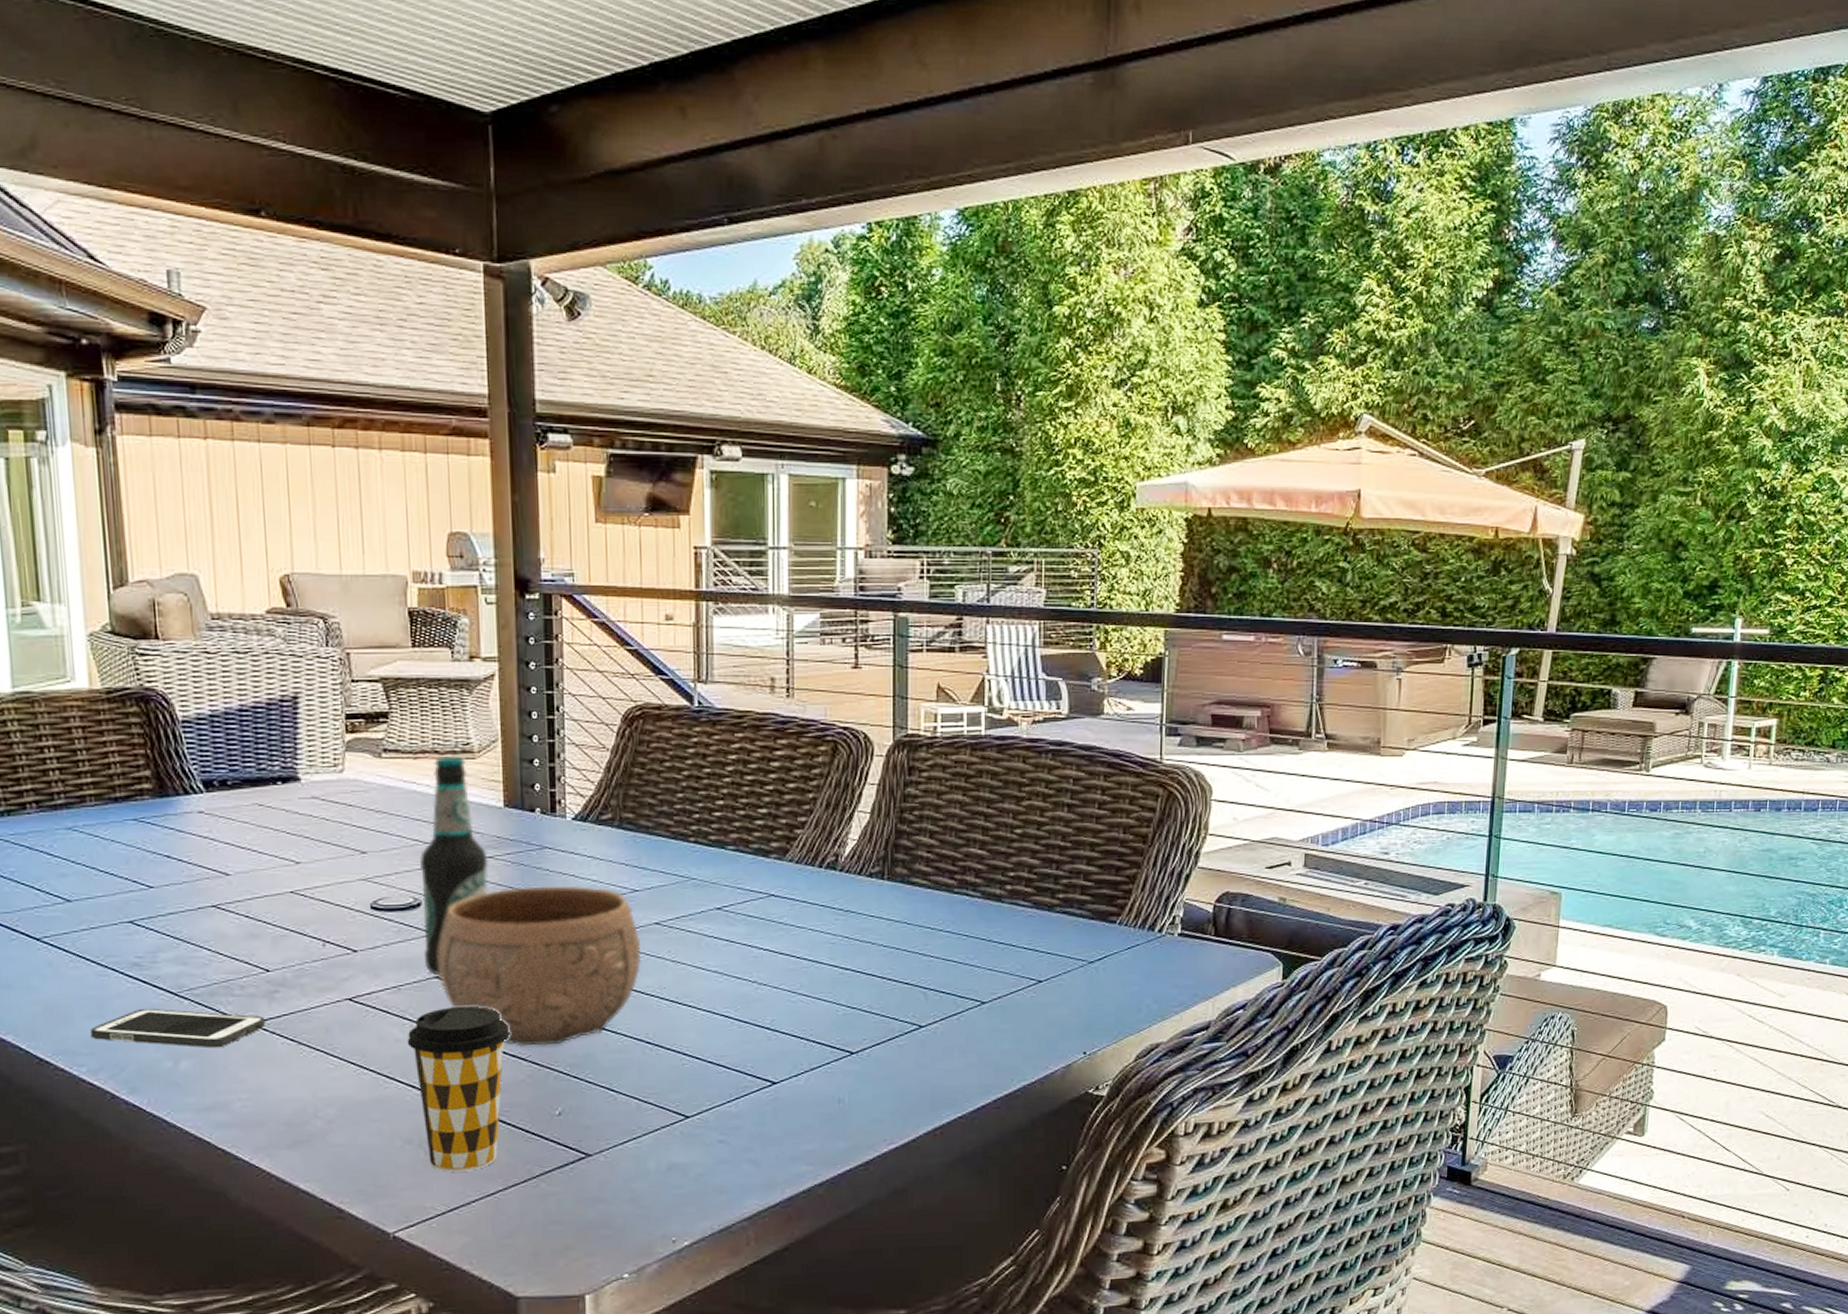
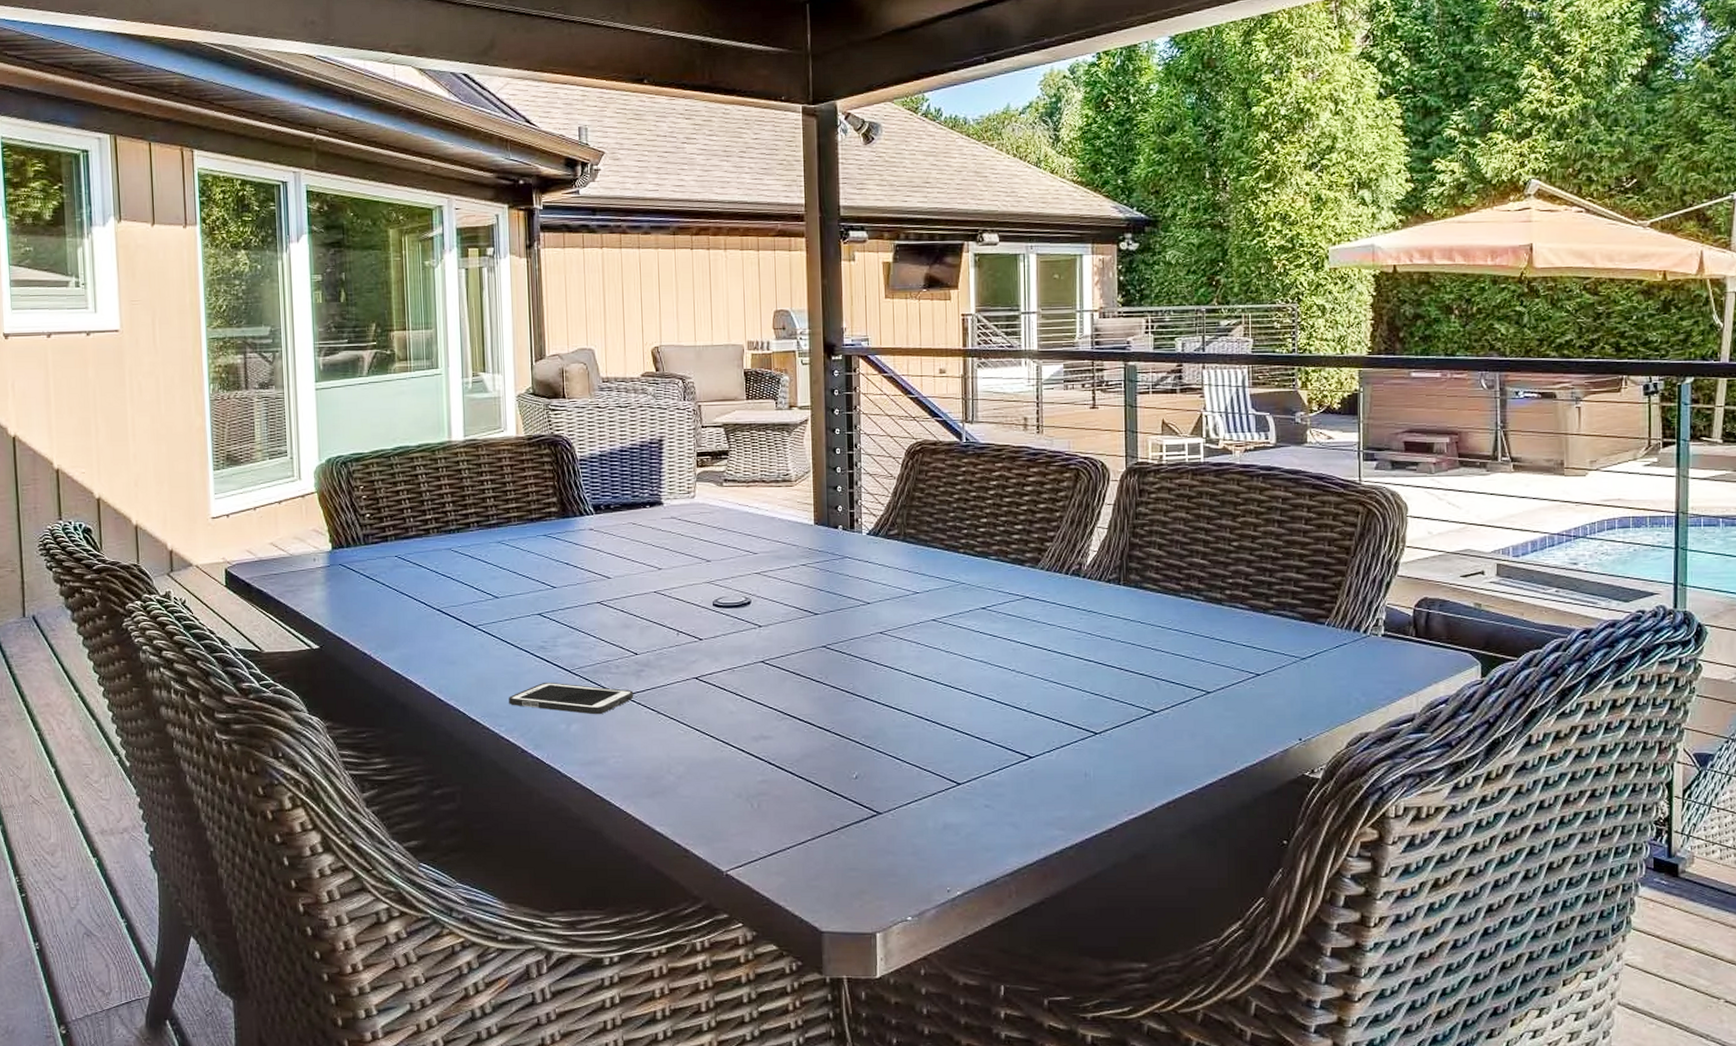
coffee cup: present [407,1006,510,1172] -> none [738,686,818,823]
bottle: present [420,755,488,975] -> none [750,483,802,660]
bowl: present [437,885,642,1047] -> none [763,588,922,720]

